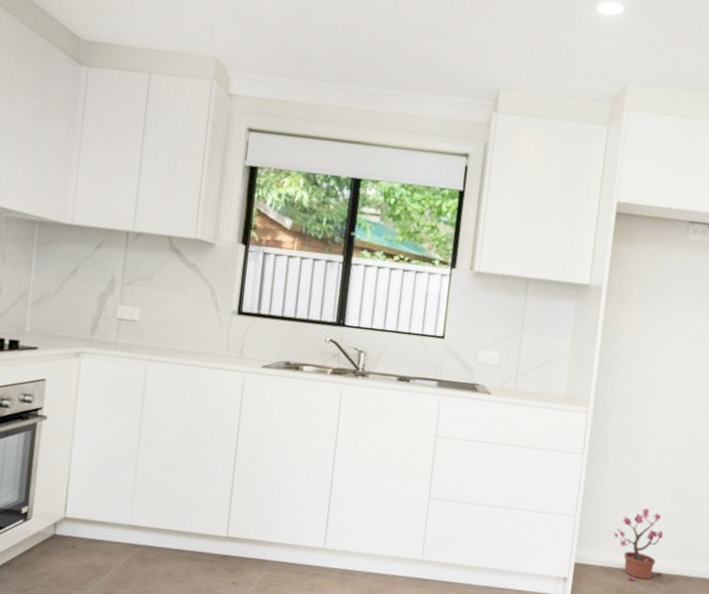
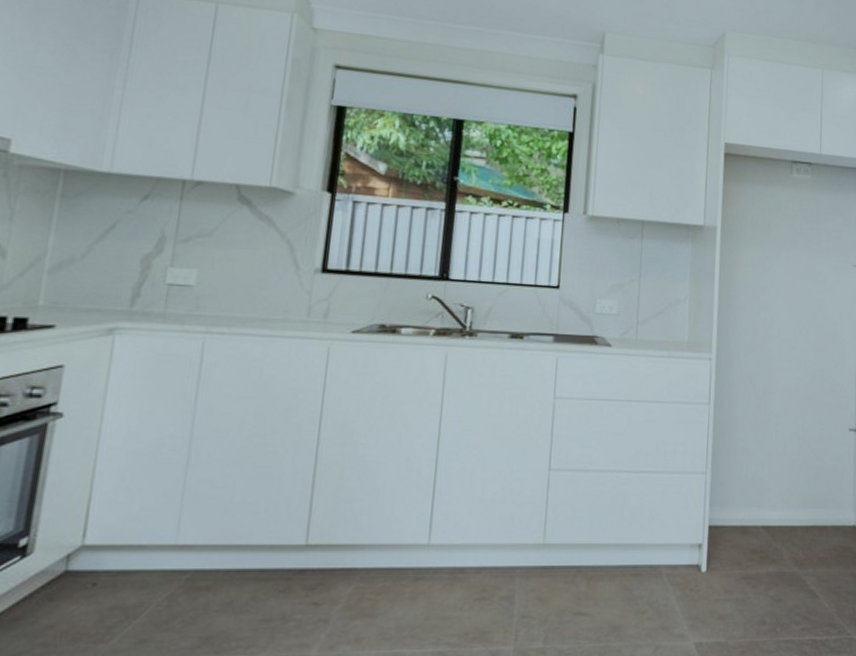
potted plant: present [613,507,664,581] -> none [745,456,798,539]

